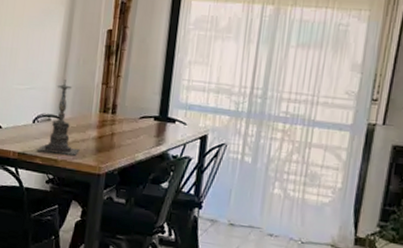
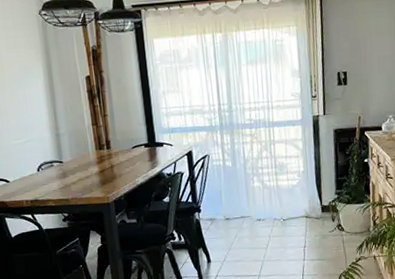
candle holder: present [37,80,80,156] -> none [47,127,86,195]

